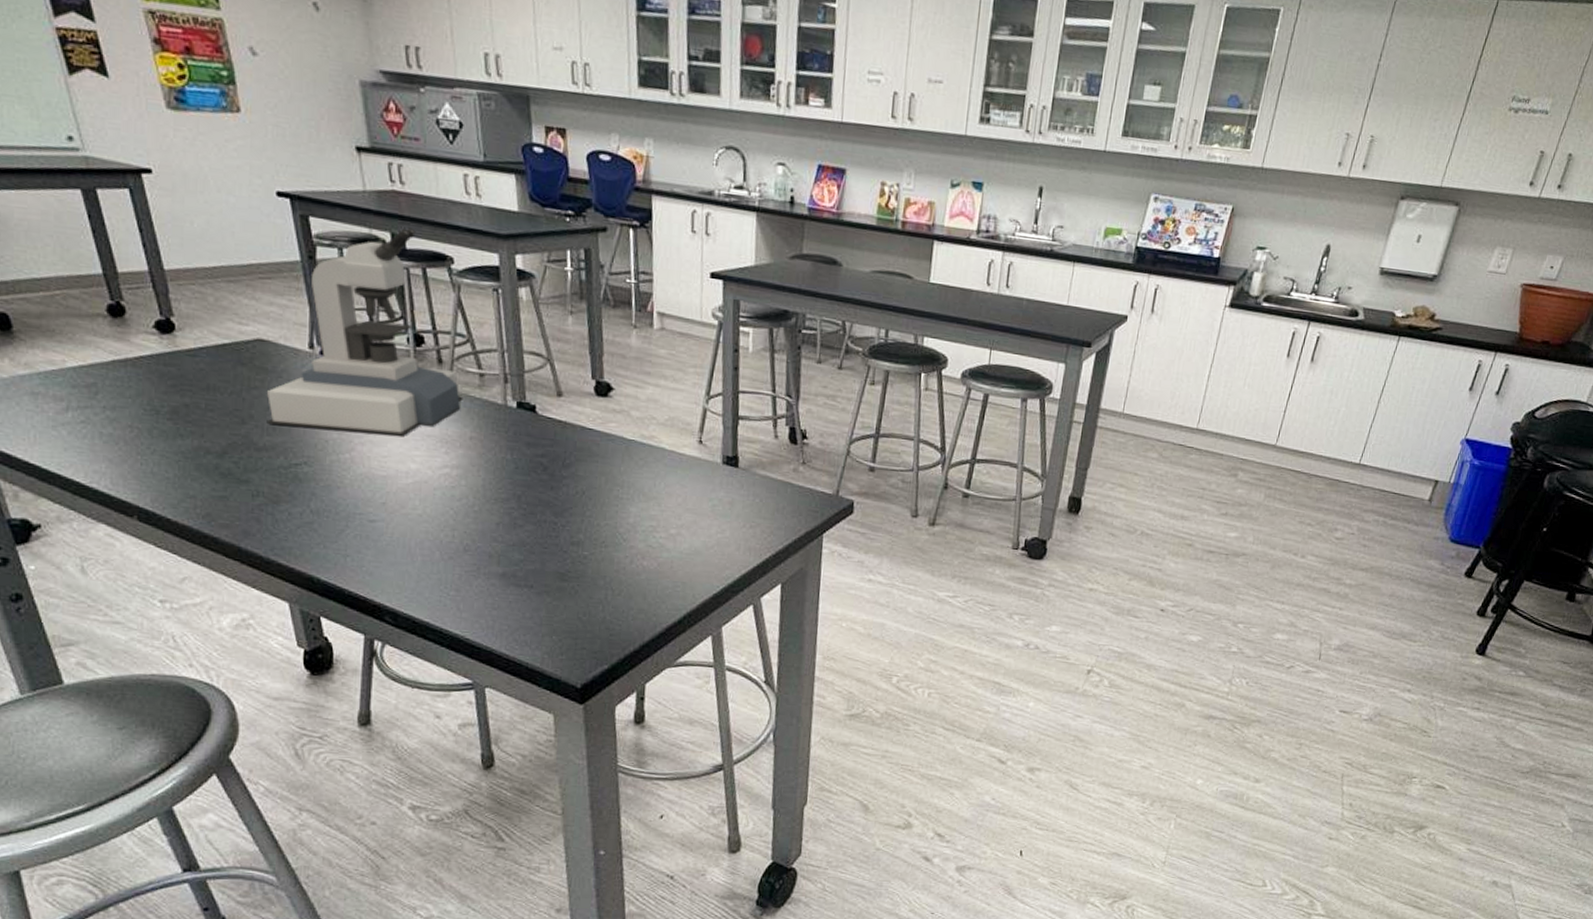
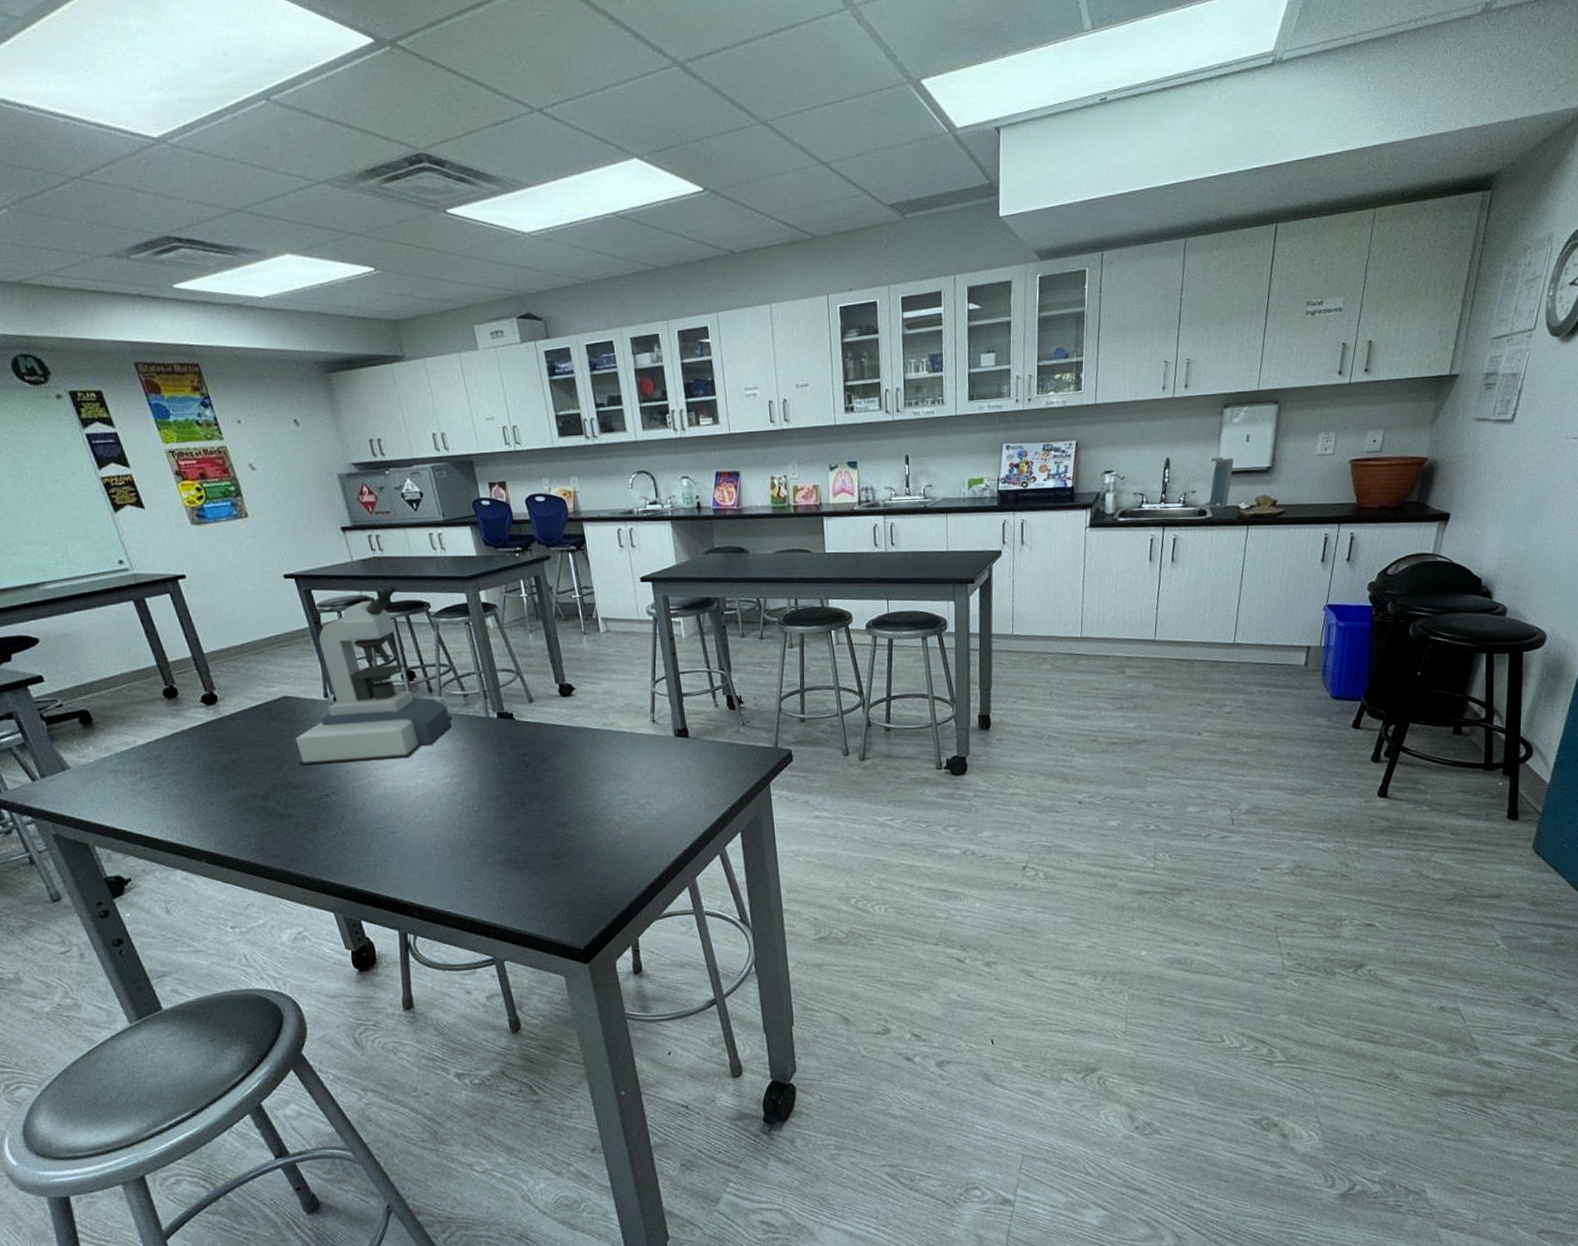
soap dispenser: none [1359,253,1399,312] -> present [1205,457,1234,509]

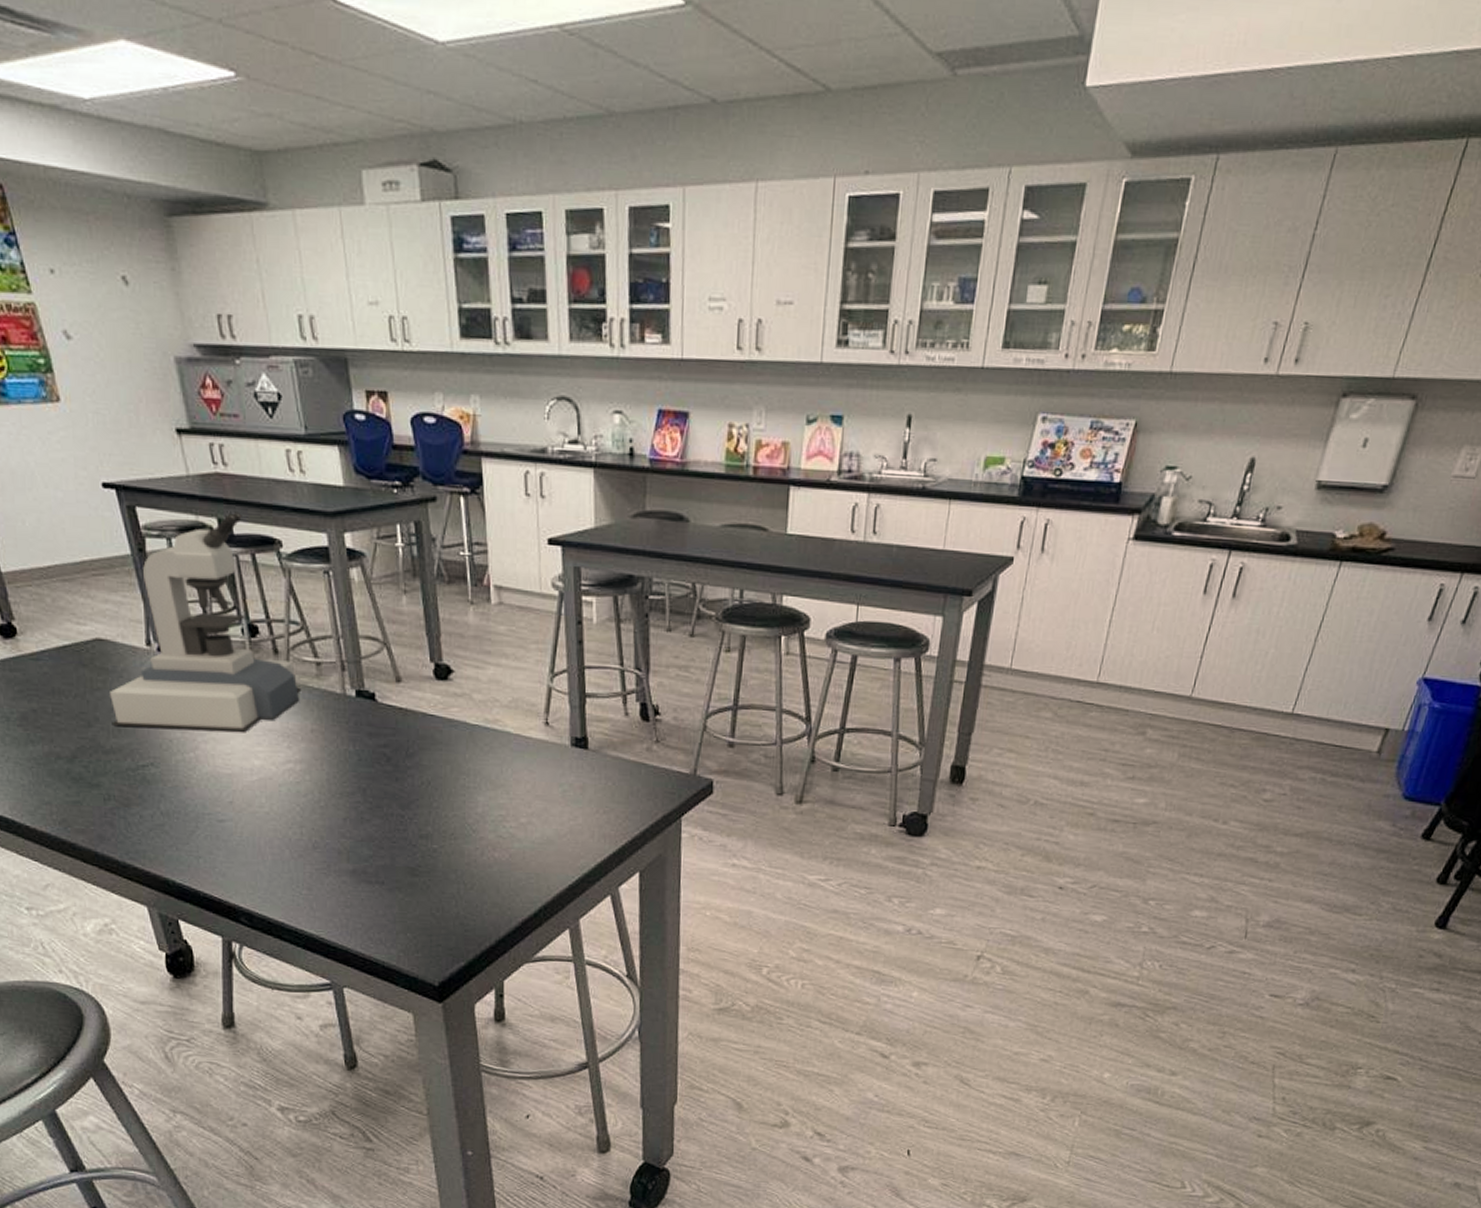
soap dispenser: present [1205,457,1234,509] -> none [1290,464,1340,534]

